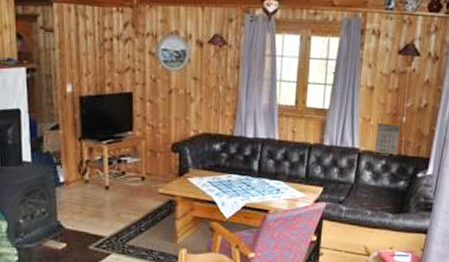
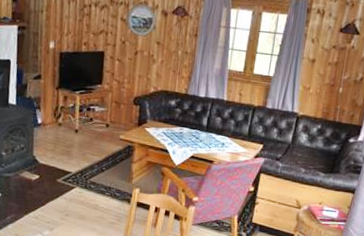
calendar: present [374,122,401,156] -> none [311,91,338,122]

